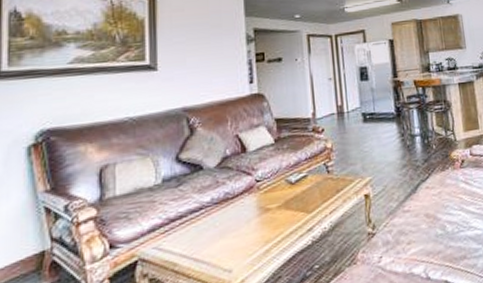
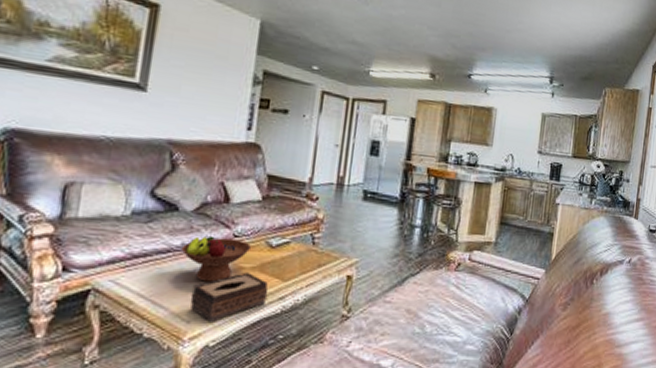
fruit bowl: none [211,183,274,230] -> present [181,235,252,282]
tissue box: none [228,212,297,268] -> present [190,272,269,322]

